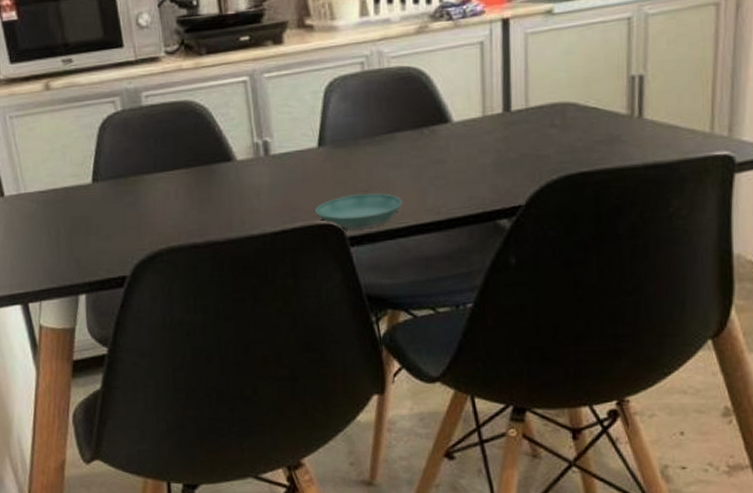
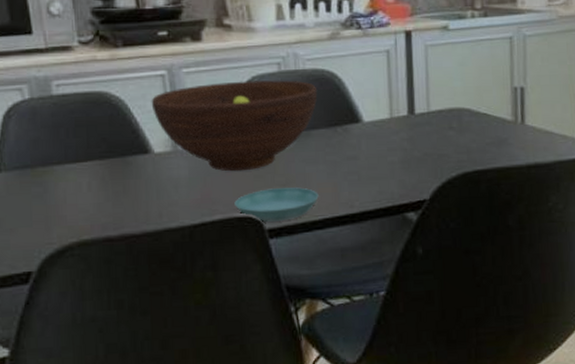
fruit bowl: none [233,80,403,178] -> present [151,80,318,172]

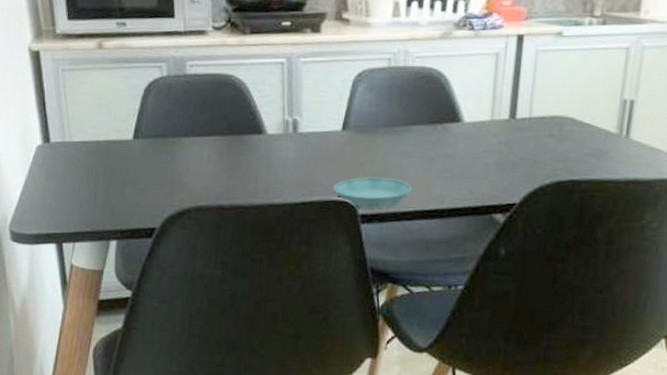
fruit bowl: present [151,80,318,172] -> none [269,73,423,159]

